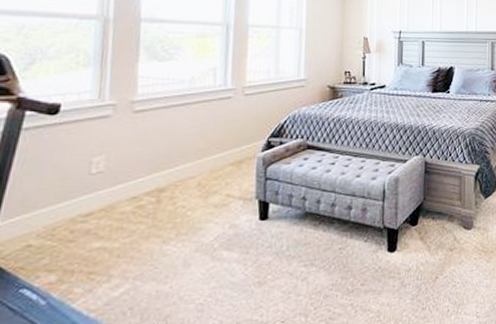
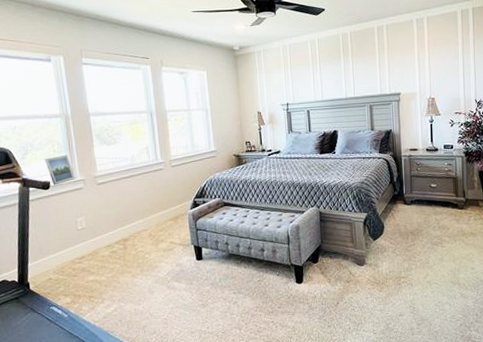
picture frame: none [59,69,103,110] -> present [45,154,76,185]

